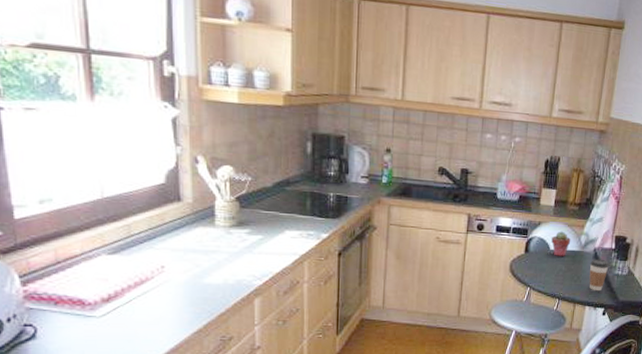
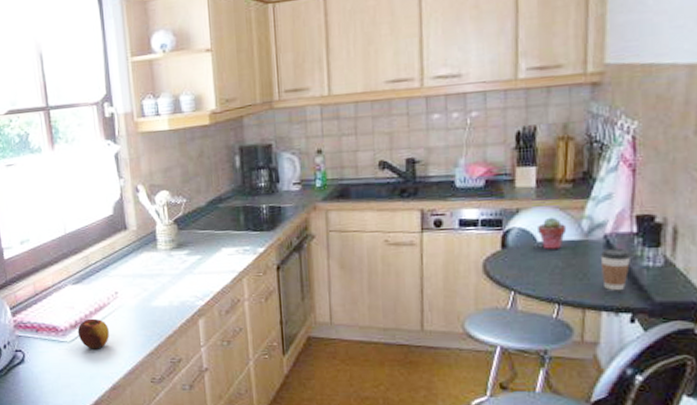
apple: none [111,292,150,326] -> present [77,318,109,349]

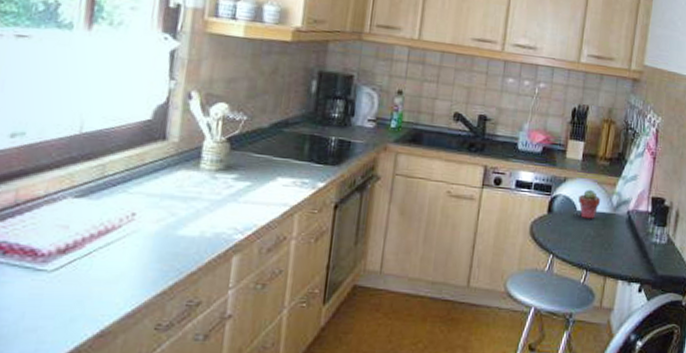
apple: present [77,318,109,349] -> none [65,243,112,283]
coffee cup: present [600,248,632,291] -> none [622,223,645,263]

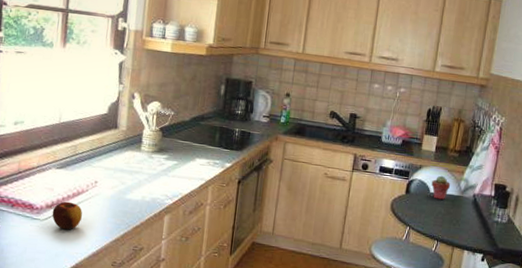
apple: none [65,243,112,283] -> present [52,201,82,230]

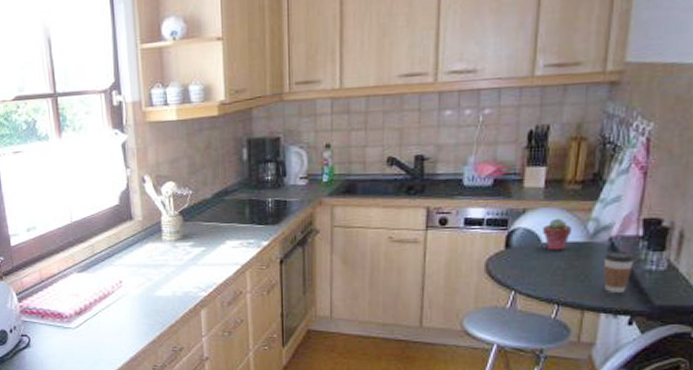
apple: present [52,201,82,230] -> none [82,306,113,336]
coffee cup: none [468,204,489,237] -> present [603,250,635,294]

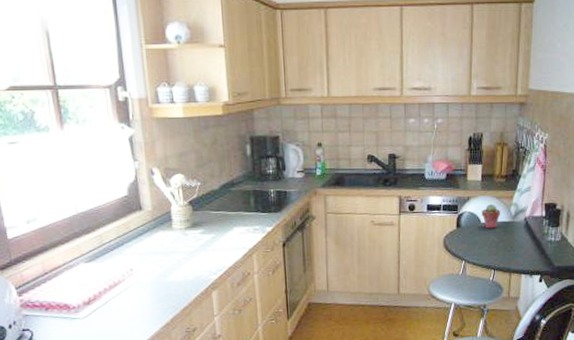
coffee cup: present [603,250,635,294] -> none [521,227,541,259]

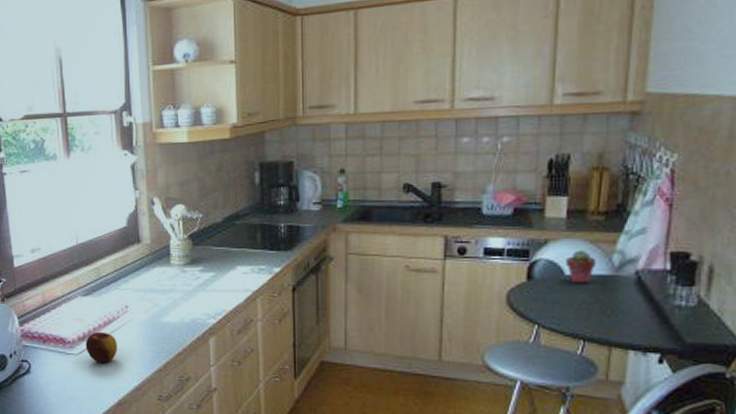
apple: none [91,294,125,324] -> present [85,331,117,363]

